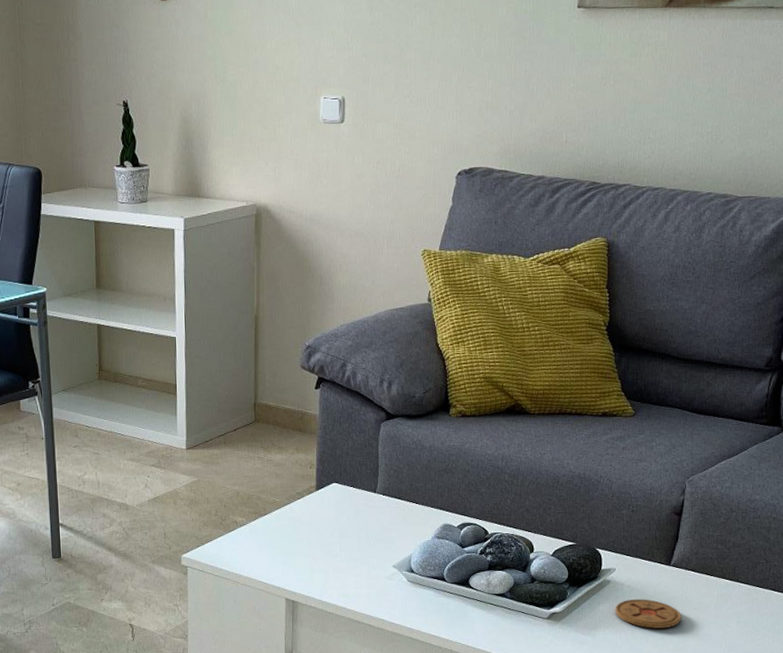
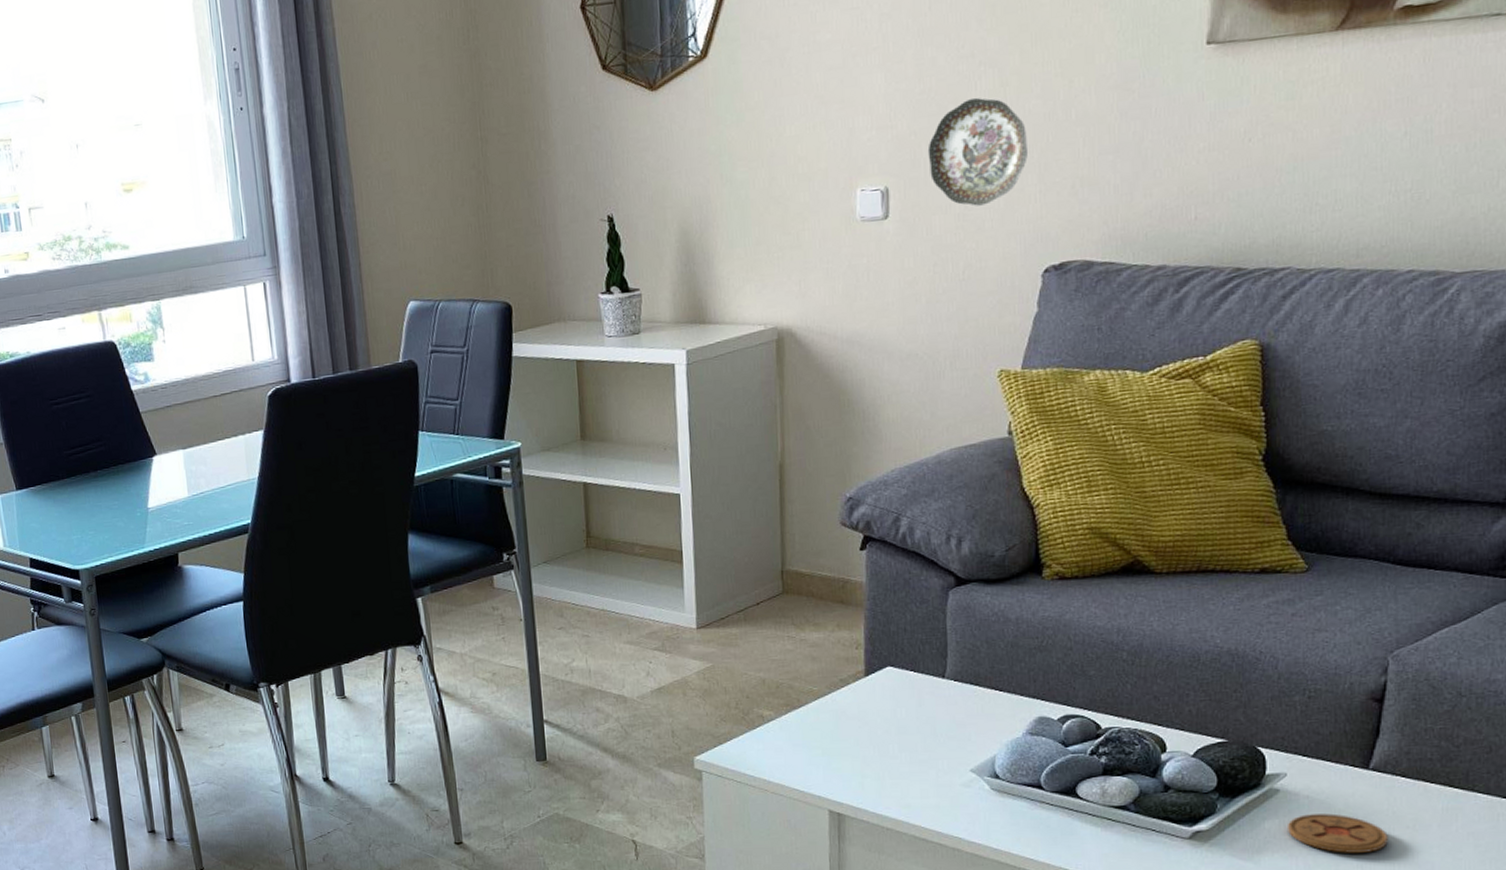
decorative plate: none [375,31,448,118] -> present [927,97,1028,206]

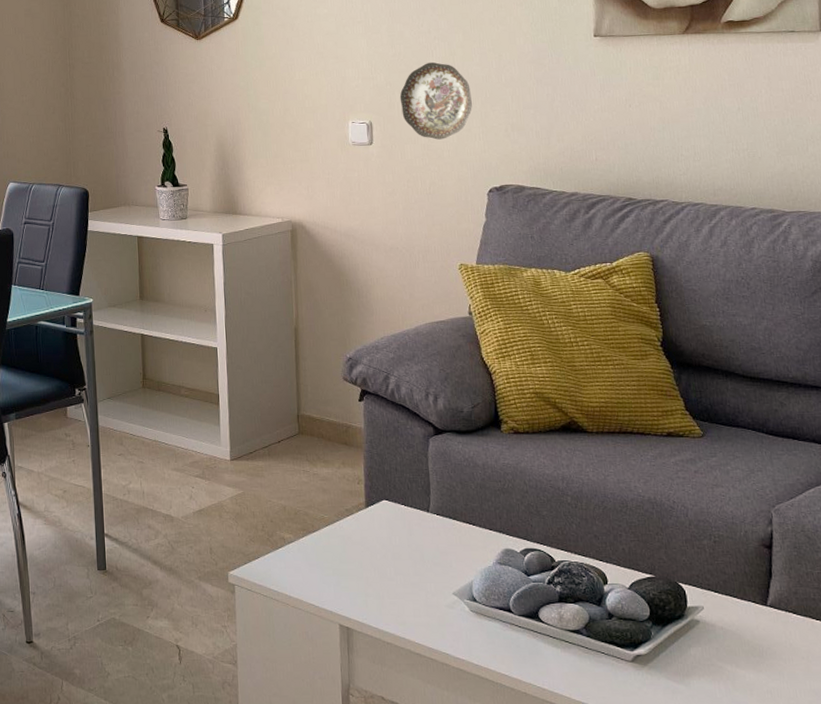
coaster: present [1288,813,1388,853] -> none [709,644,789,679]

